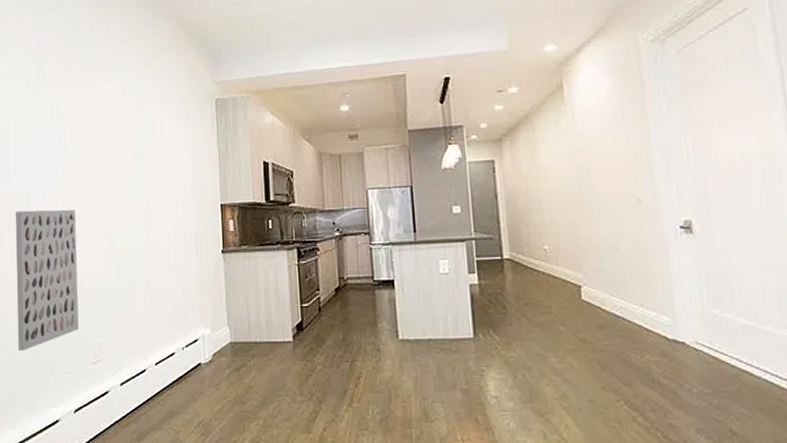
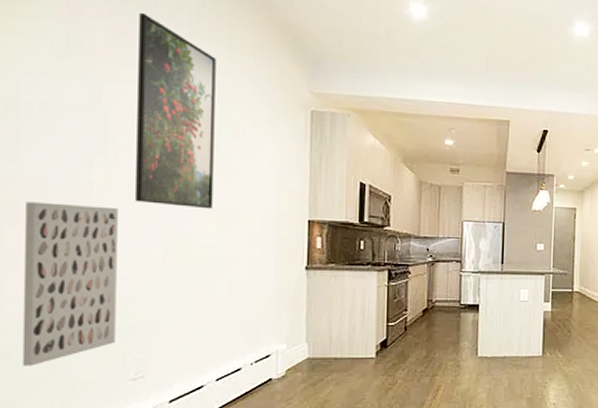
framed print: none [82,40,143,203] -> present [134,12,216,209]

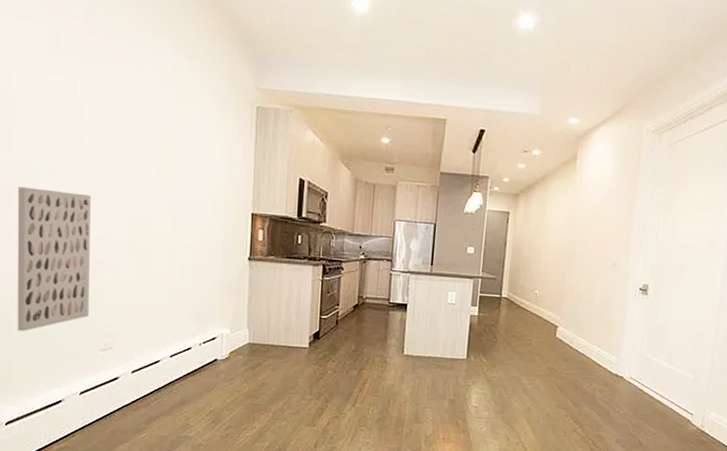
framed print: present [134,12,216,209] -> none [104,10,173,200]

